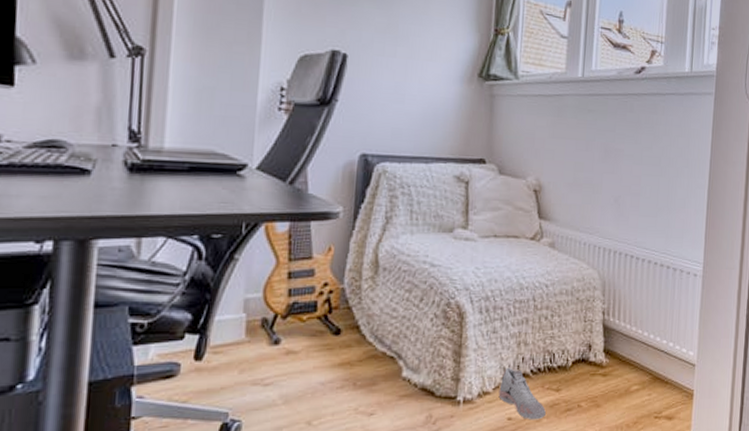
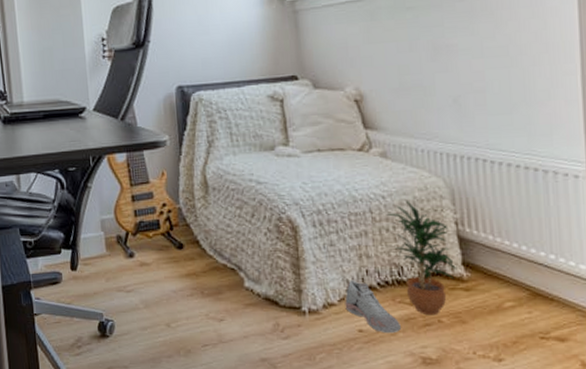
potted plant: none [547,289,598,401] -> present [386,200,456,316]

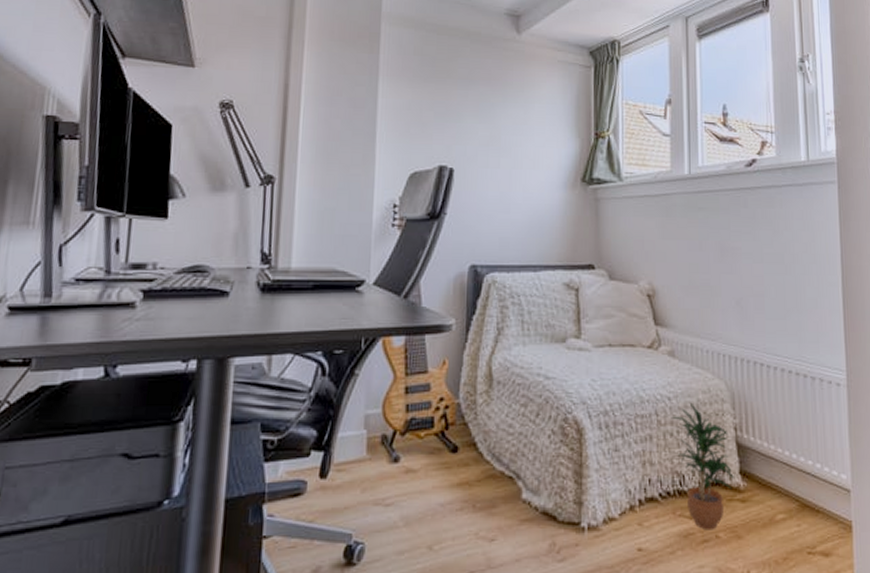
shoe: present [345,280,401,334] -> none [626,490,680,552]

